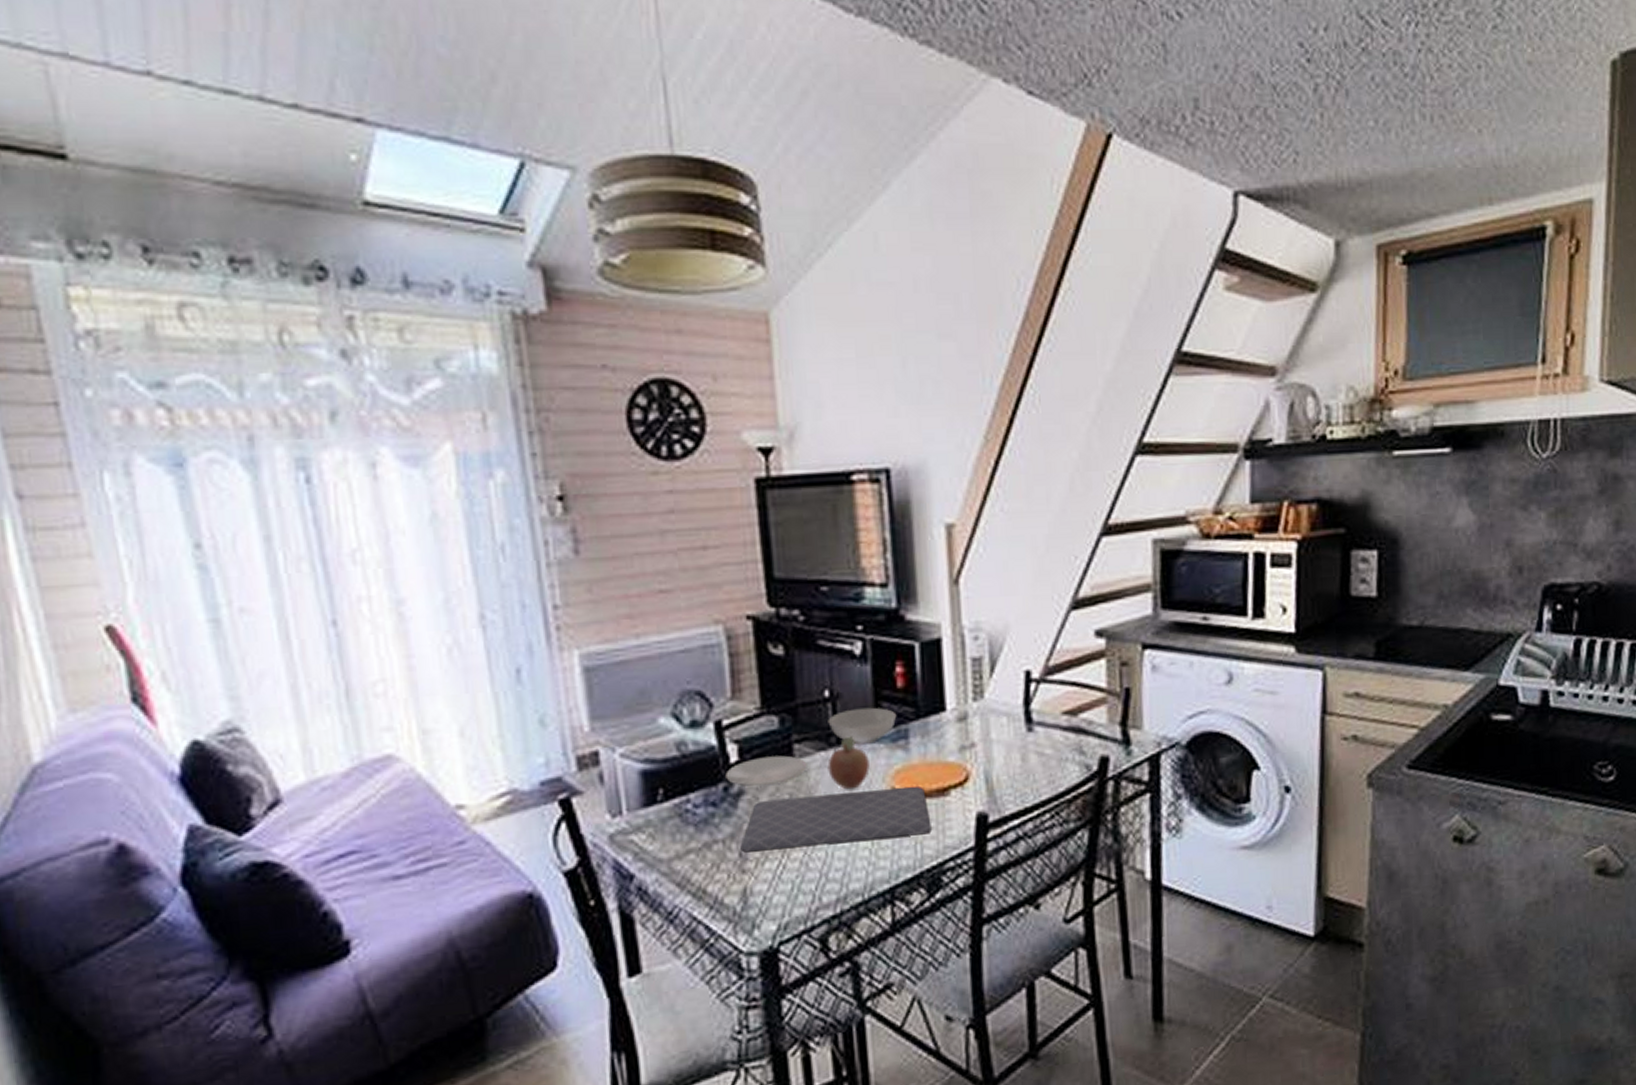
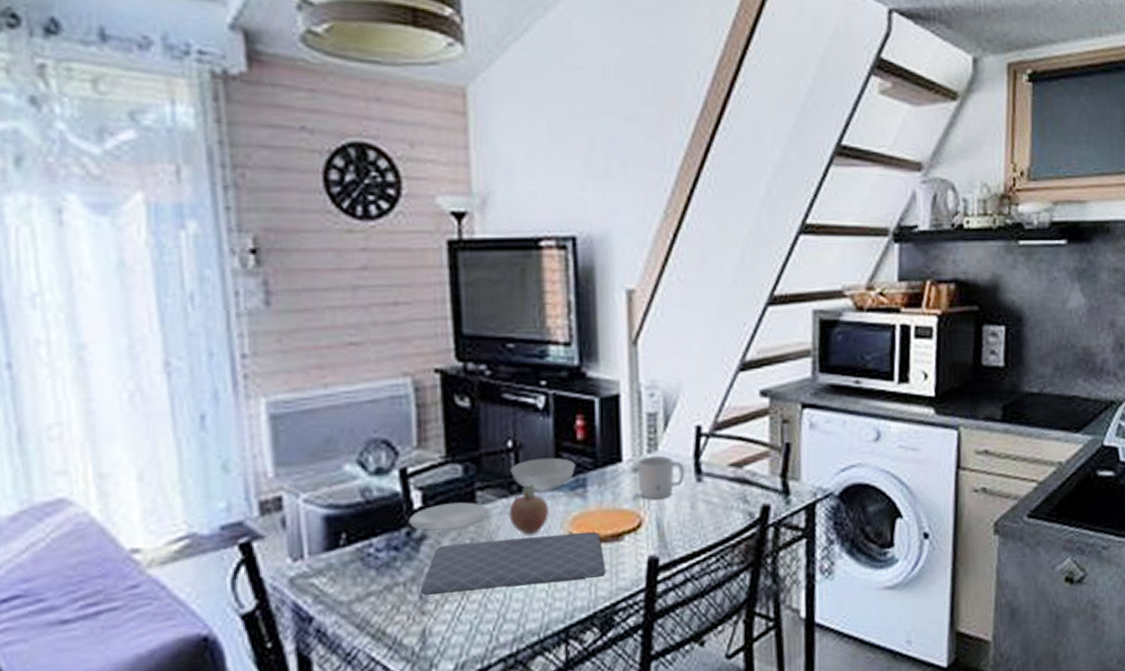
mug: none [962,703,1015,752] -> present [637,455,685,500]

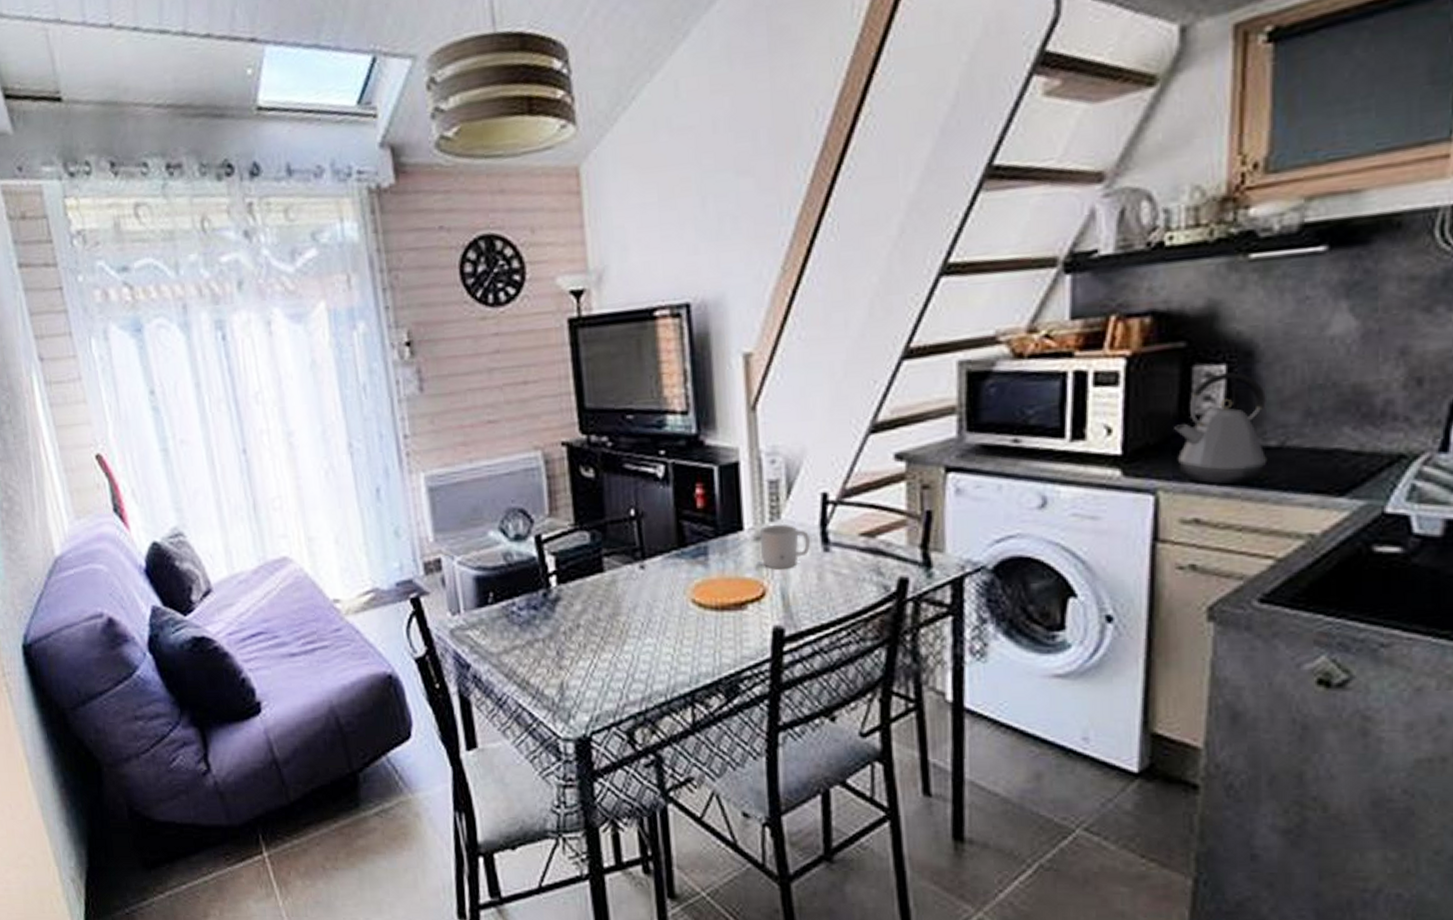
plate: present [409,502,489,532] -> none [544,567,615,594]
placemat: present [421,531,606,595] -> none [557,599,729,651]
fruit: present [508,484,549,535] -> none [633,552,672,600]
bowl: present [510,457,576,493] -> none [633,525,697,560]
kettle: none [971,332,1032,423] -> present [1174,371,1268,485]

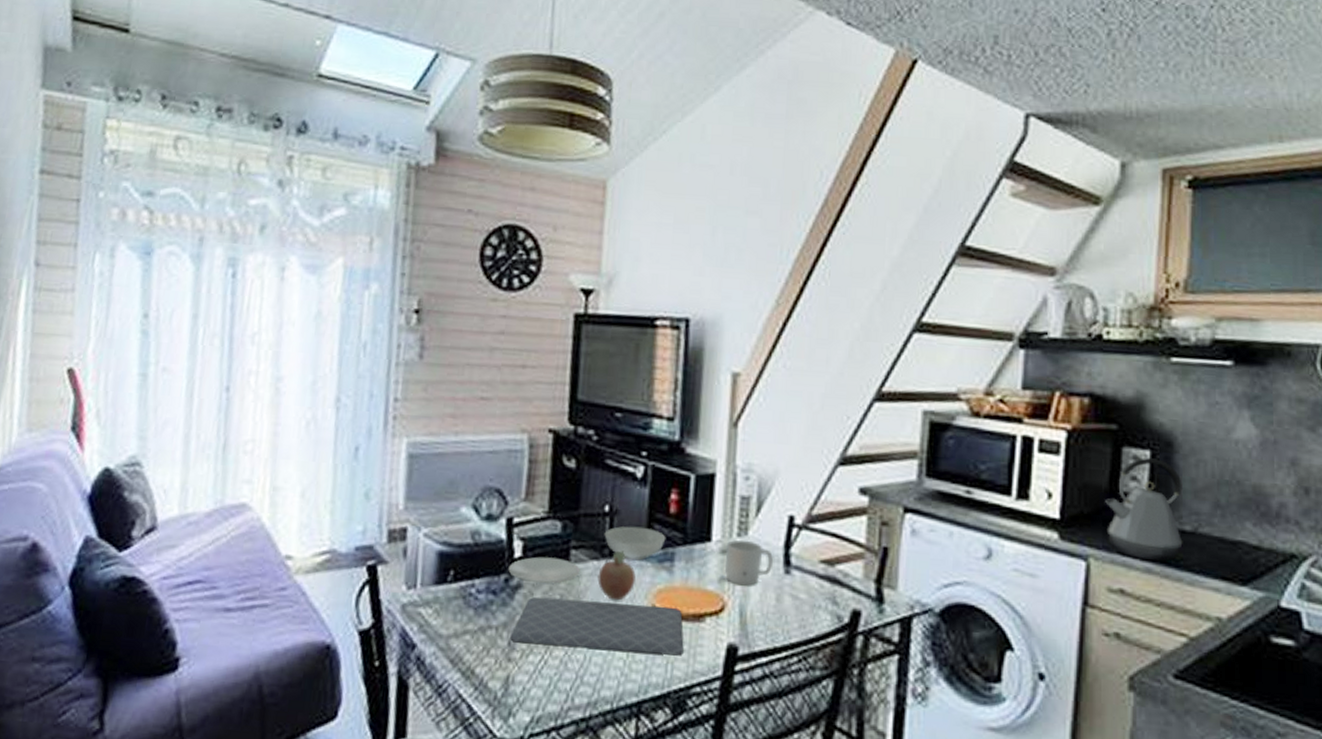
plate: none [544,567,615,594] -> present [508,556,580,584]
placemat: none [557,599,729,651] -> present [510,596,684,656]
bowl: none [633,525,697,560] -> present [604,526,666,561]
fruit: none [633,552,672,600] -> present [597,550,636,601]

